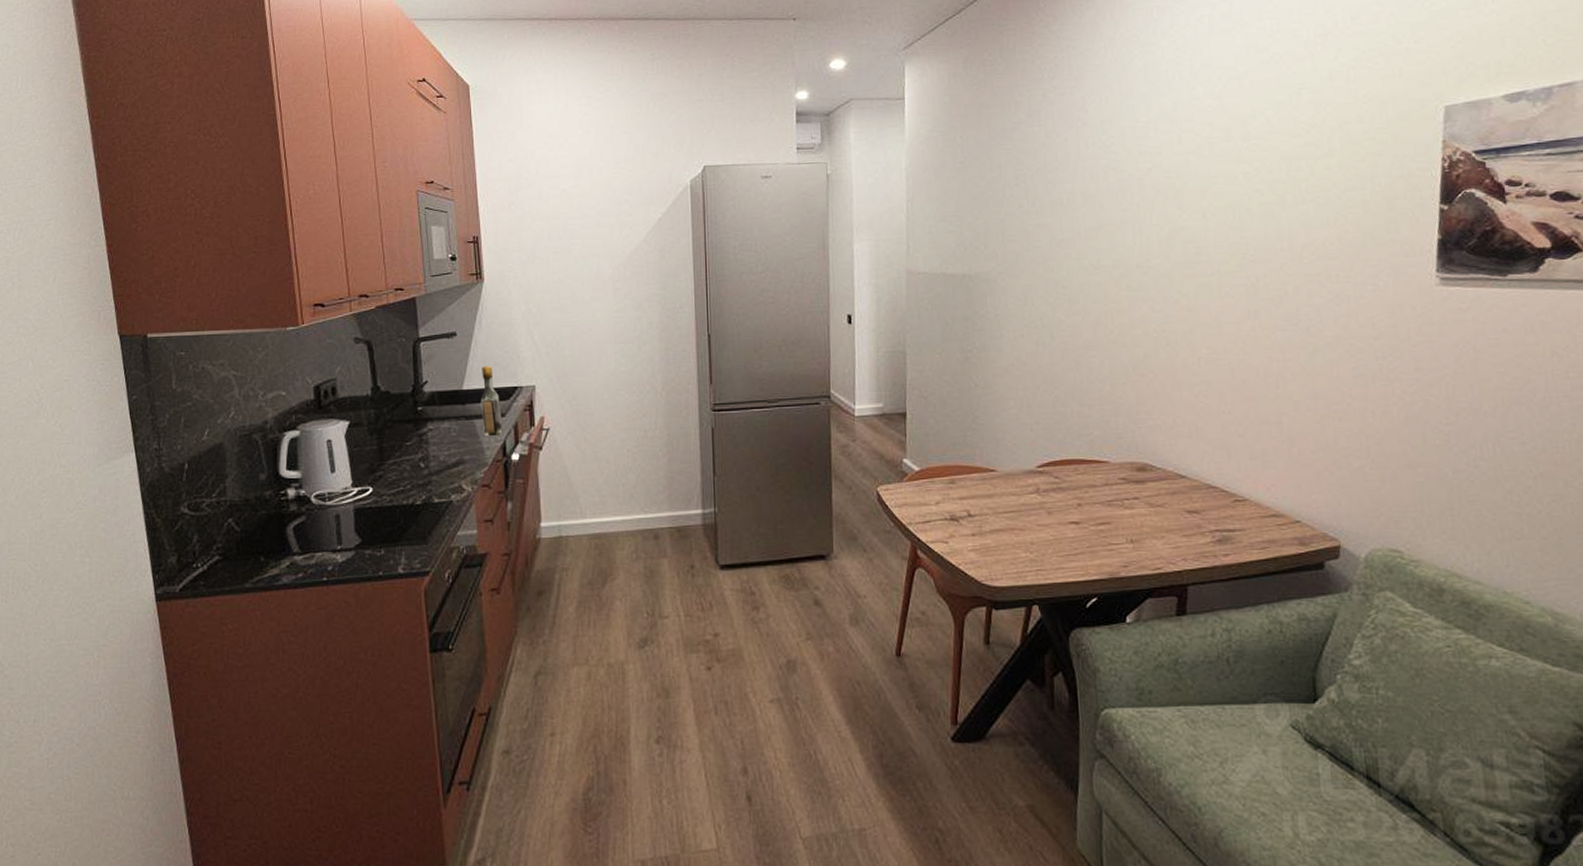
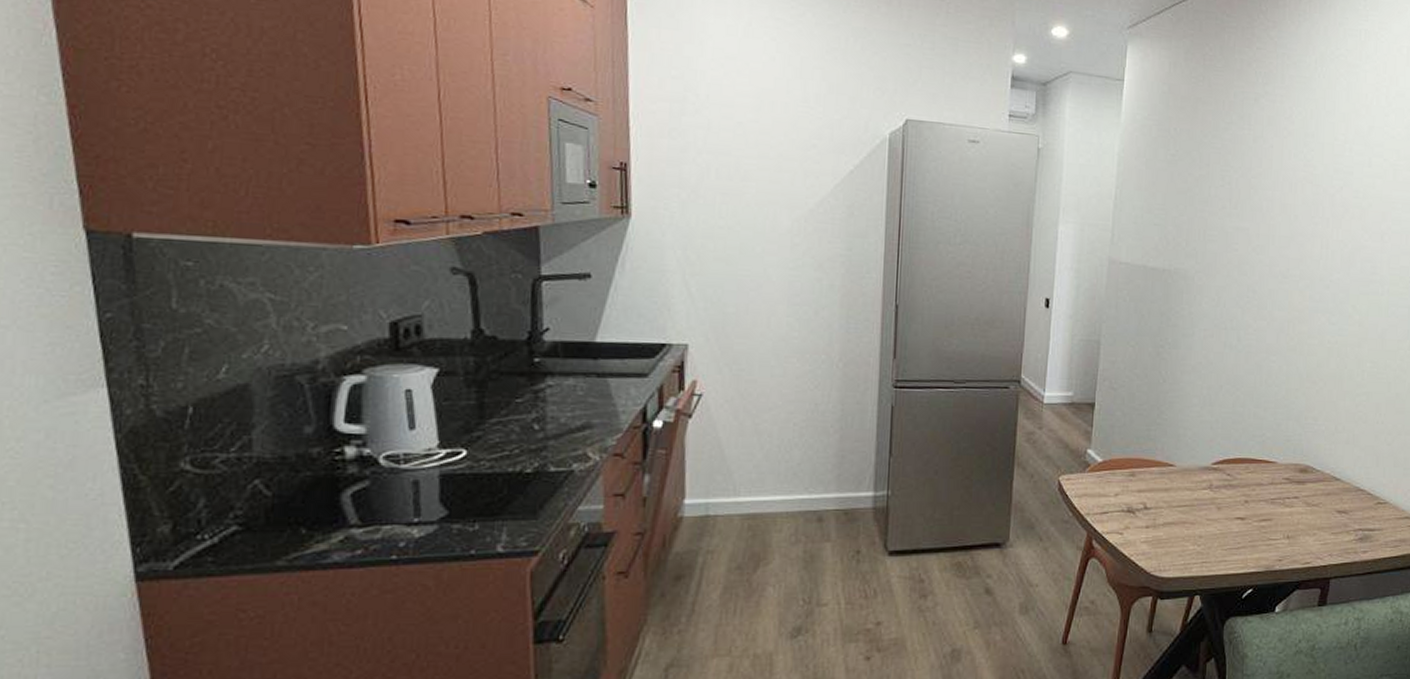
bottle: present [481,366,503,436] -> none [617,317,644,398]

